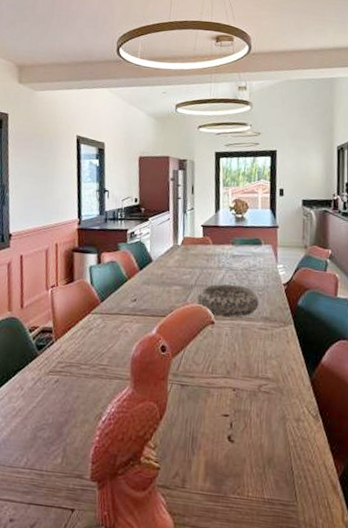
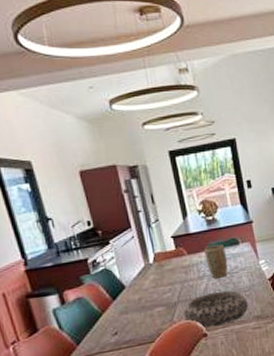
plant pot: none [227,241,248,273] -> present [204,245,228,279]

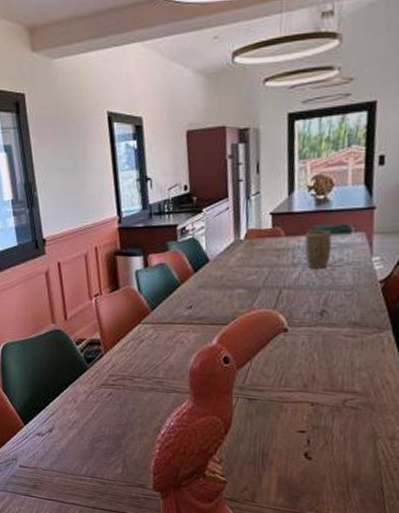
decorative bowl: present [183,291,248,328] -> none [266,284,346,324]

